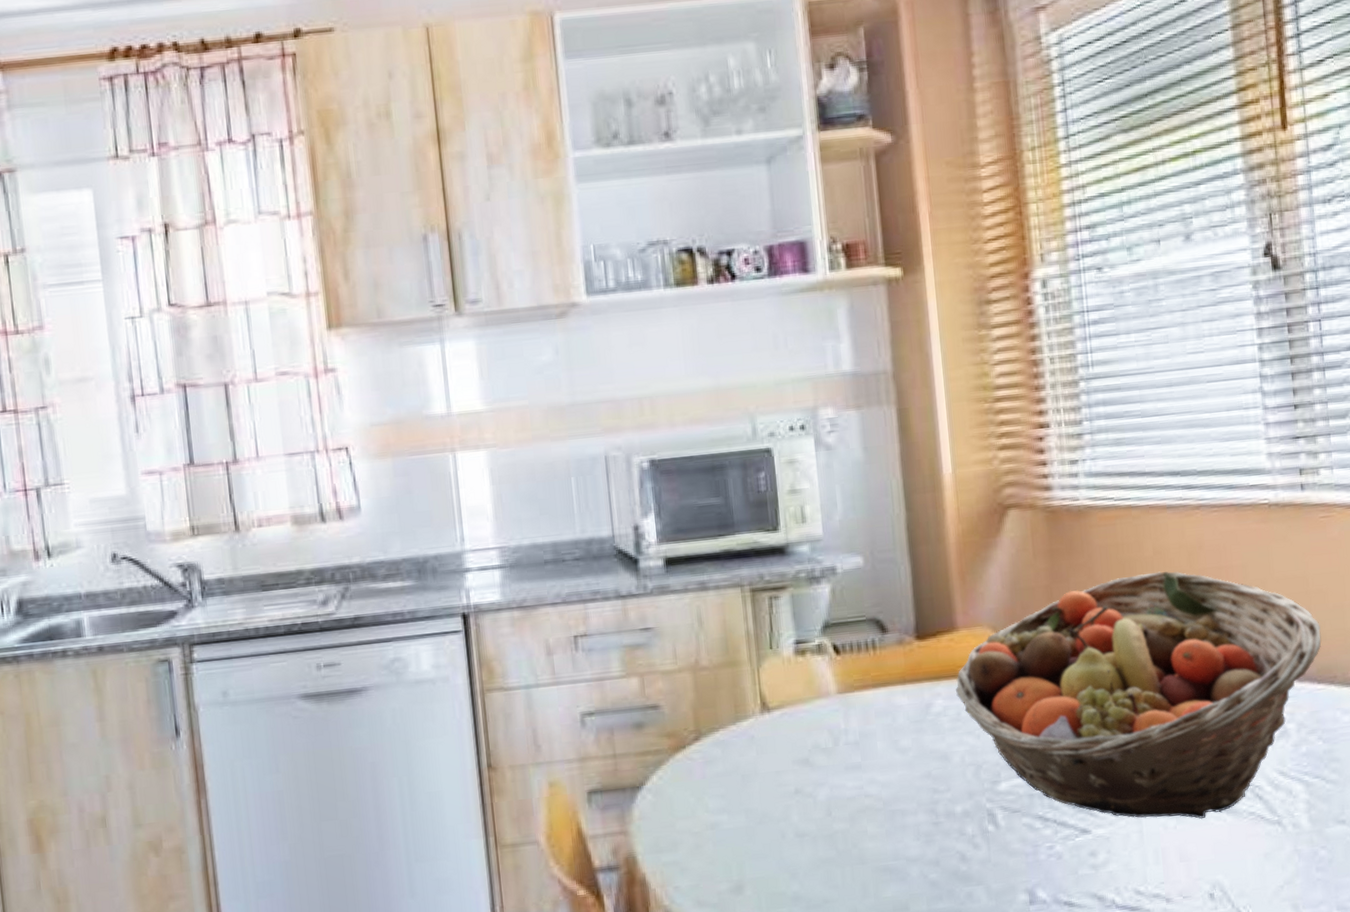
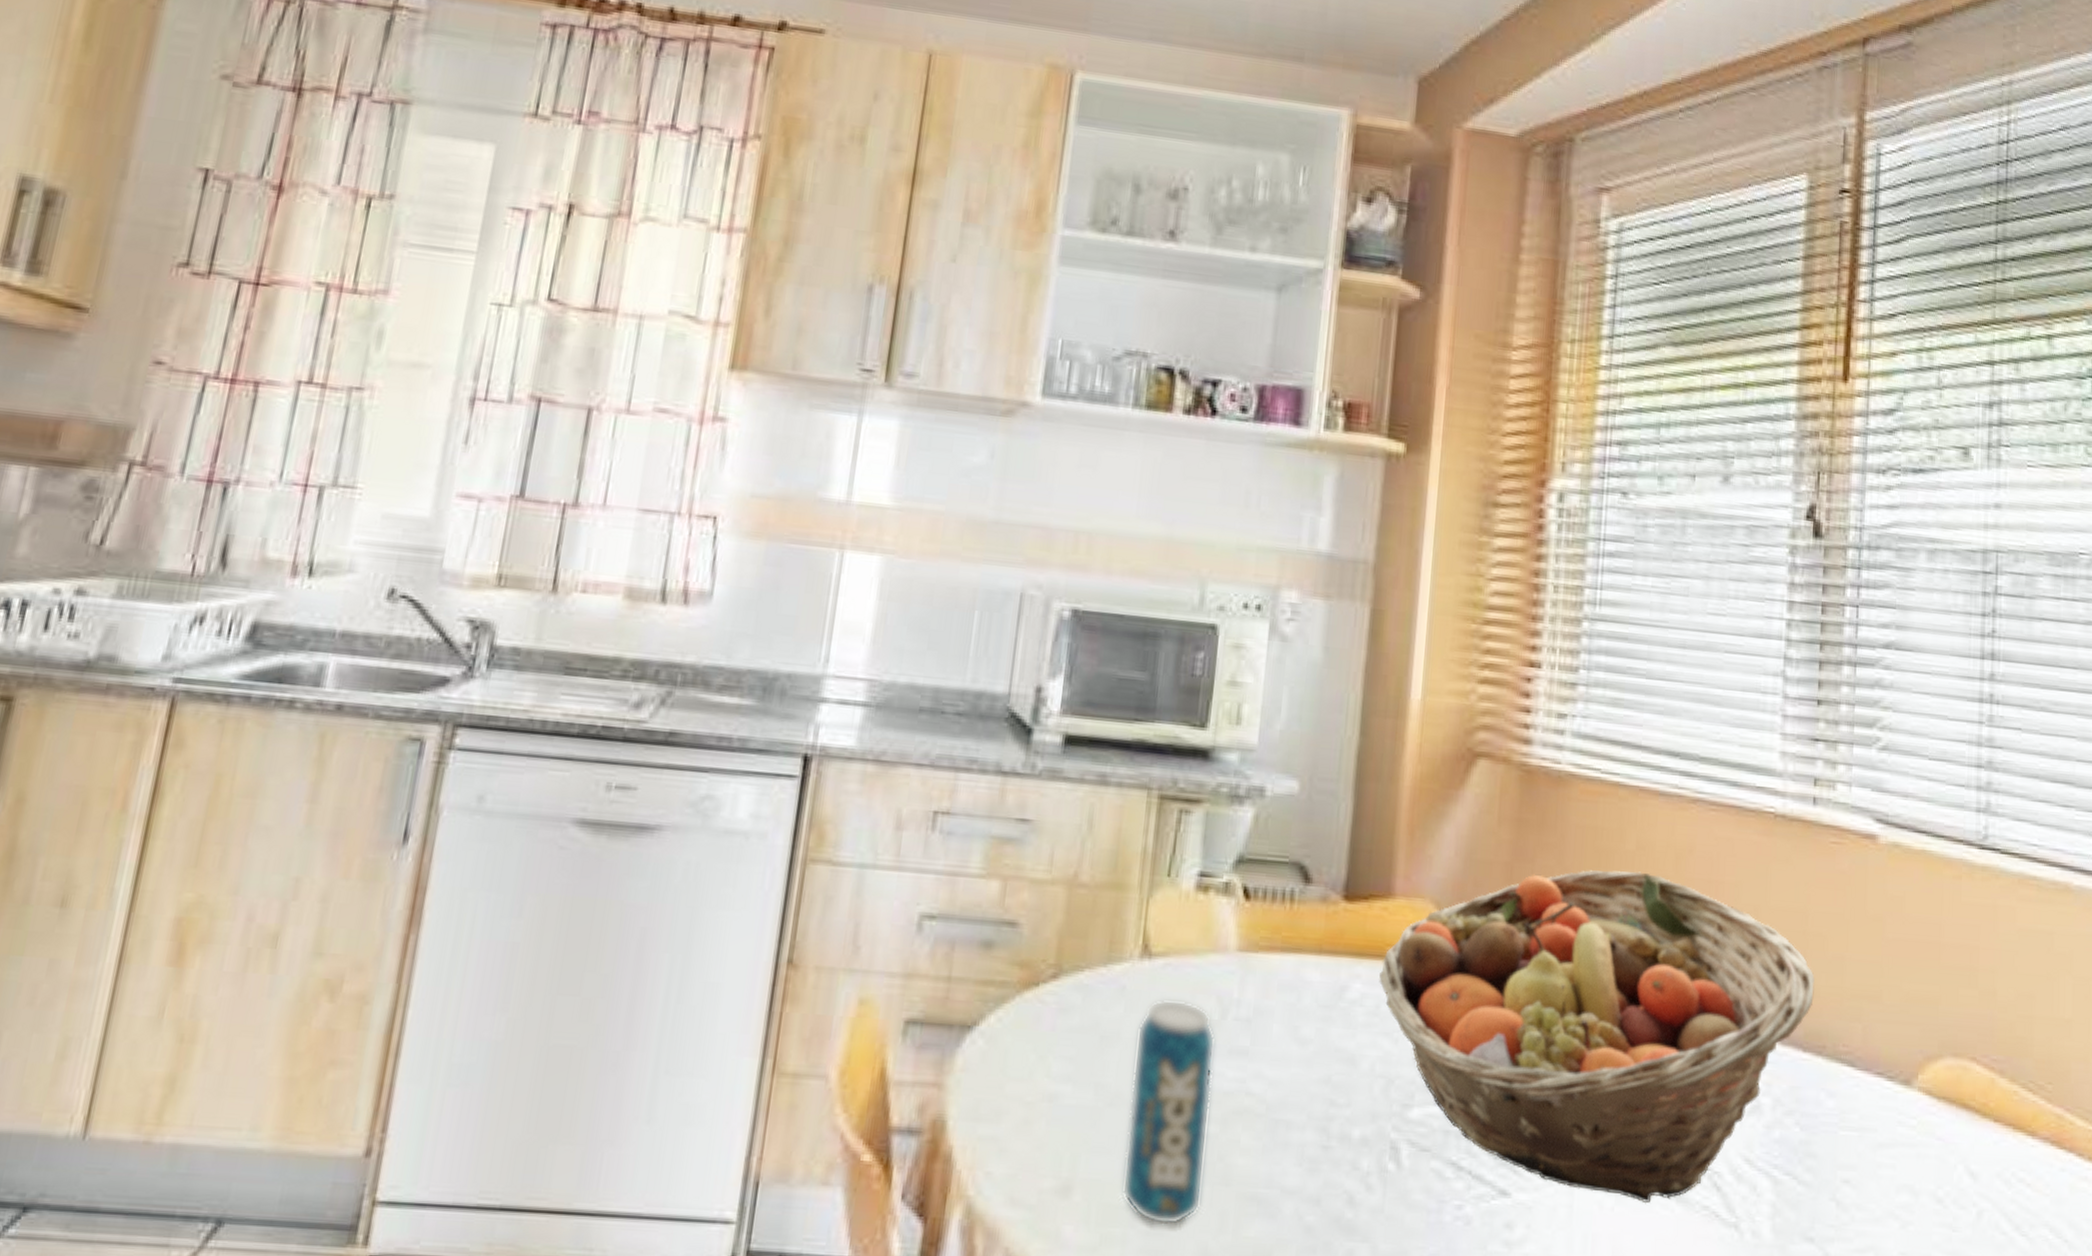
beverage can: none [769,737,846,902] -> present [1121,998,1217,1227]

